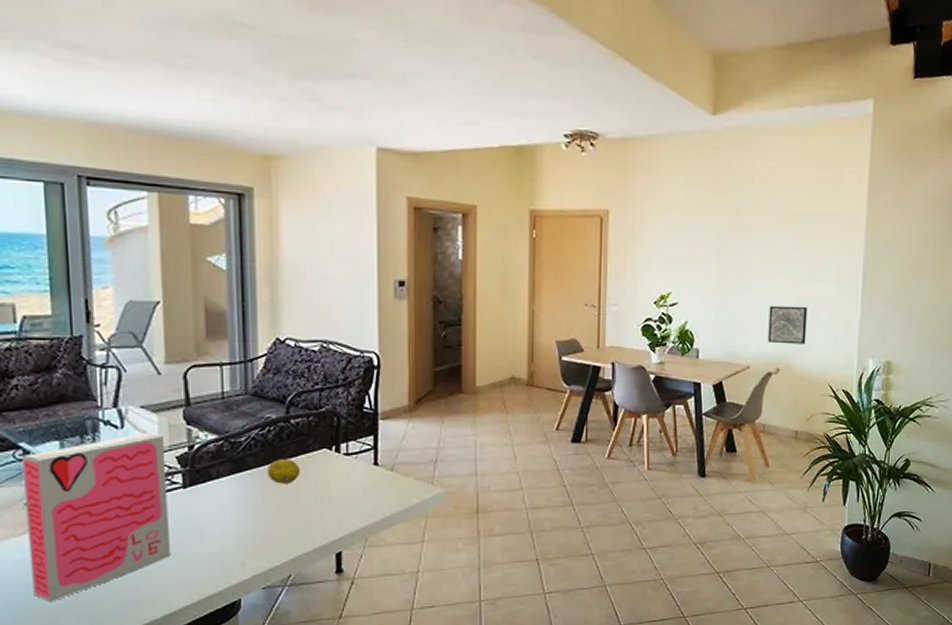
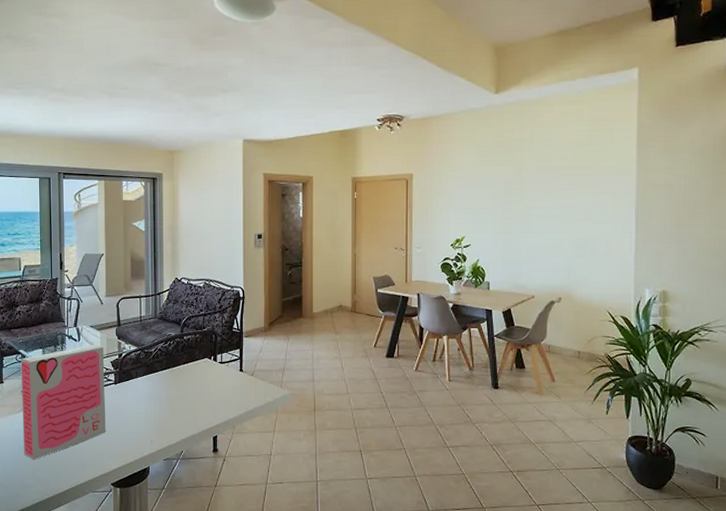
fruit: present [267,458,301,484] -> none [168,364,190,383]
wall art: present [768,305,808,345] -> none [550,245,585,277]

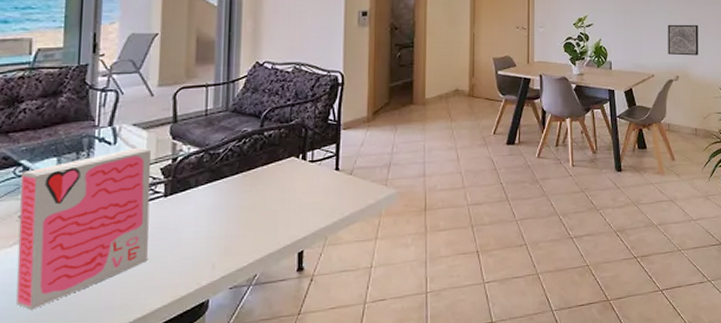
wall art: none [550,245,585,277] -> present [667,24,699,56]

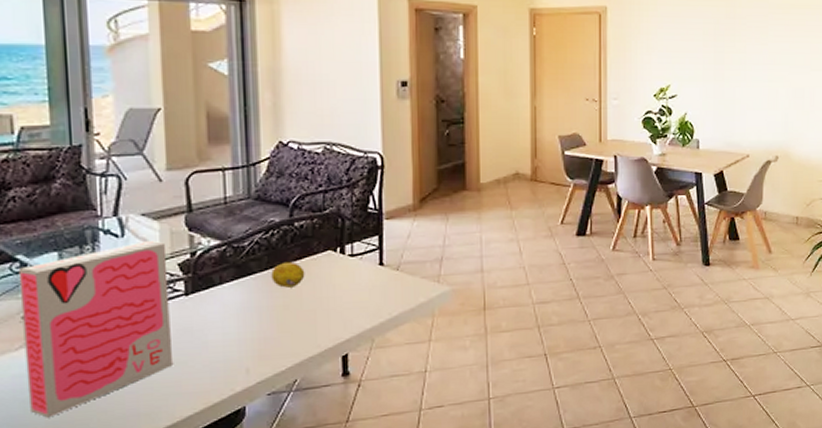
fruit: none [241,166,271,190] -> present [271,261,305,288]
wall art: present [667,24,699,56] -> none [766,95,803,132]

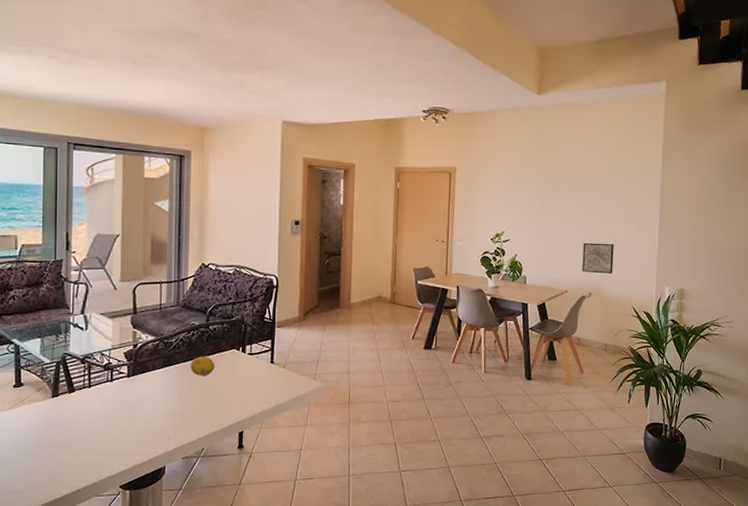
board game: present [18,240,172,418] -> none [12,333,116,463]
wall art: none [766,95,803,132] -> present [582,242,614,274]

